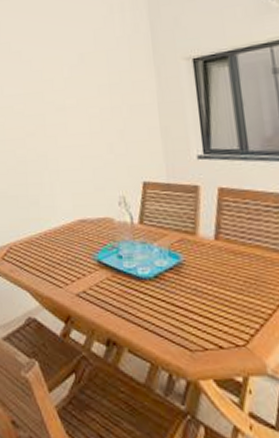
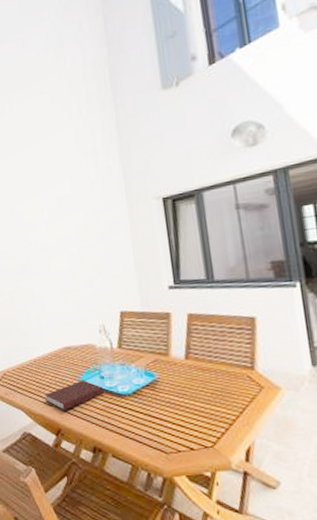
notebook: none [54,258,122,295] -> present [45,380,105,411]

